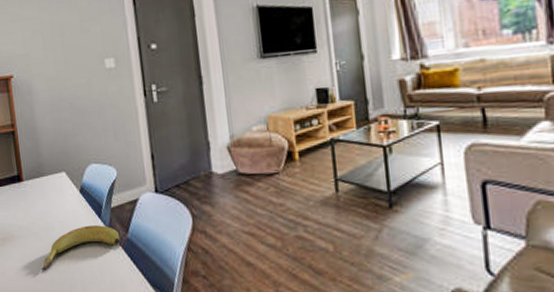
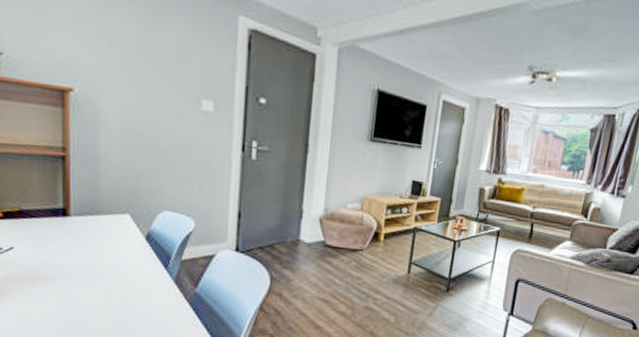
banana: present [41,225,121,271] -> none [81,275,187,317]

